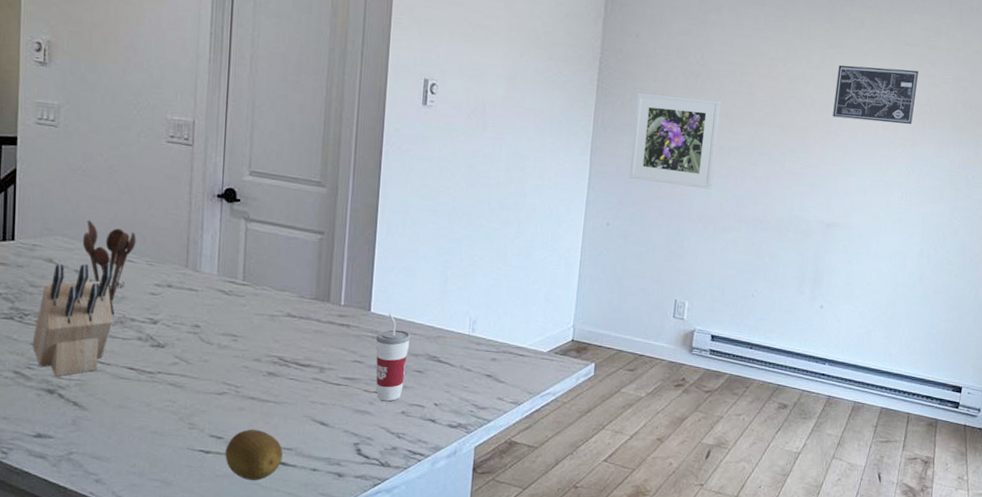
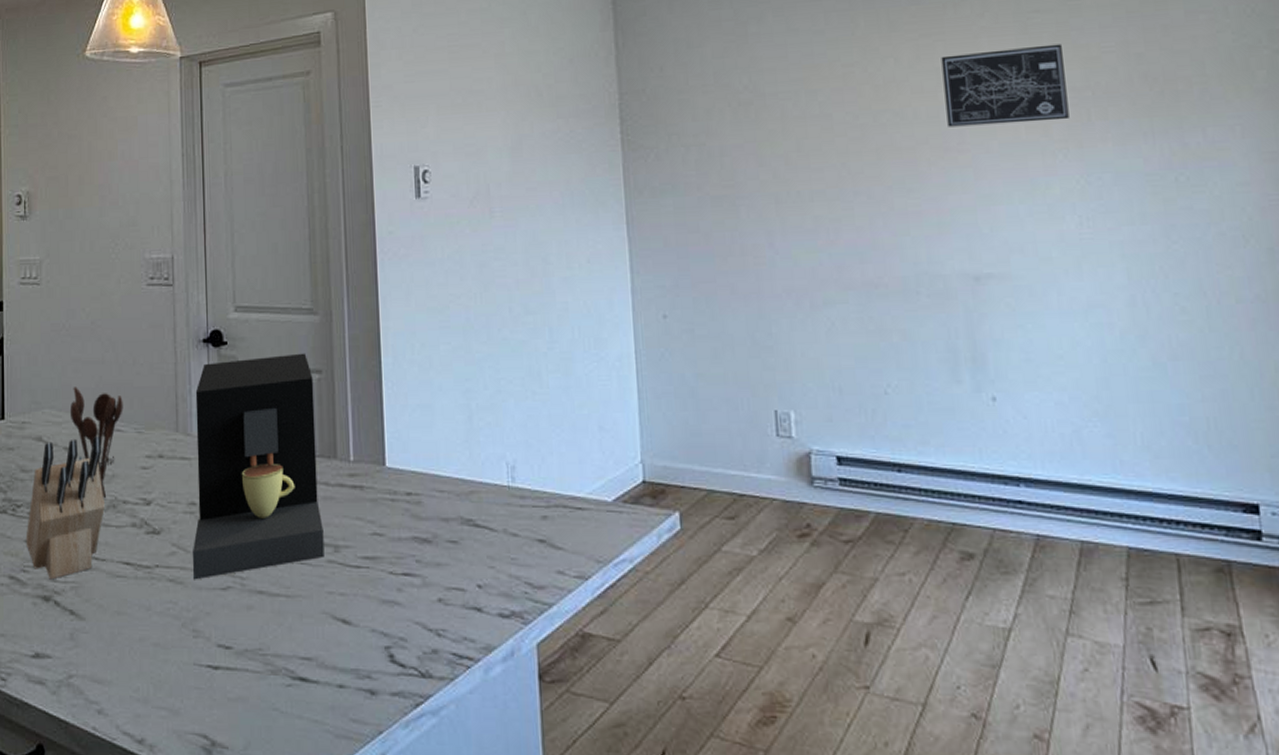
coffee maker: none [193,215,316,386] -> present [193,353,324,580]
fruit: present [225,429,283,481] -> none [236,633,302,705]
cup: present [375,313,411,401] -> none [395,466,437,586]
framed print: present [629,92,721,189] -> none [674,131,797,253]

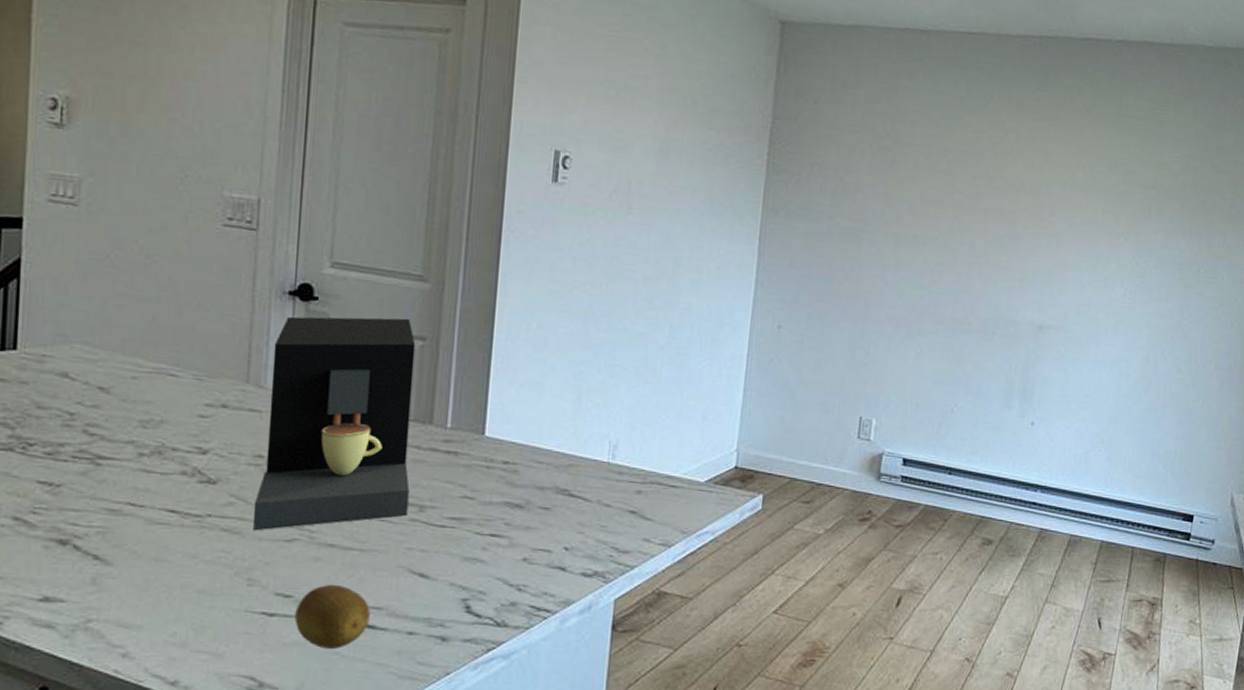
knife block: present [26,436,106,580] -> none [38,378,150,523]
utensil holder: present [69,387,123,498] -> none [108,323,181,443]
fruit: none [236,633,302,705] -> present [294,584,370,650]
wall art: present [941,44,1069,127] -> none [1045,139,1143,211]

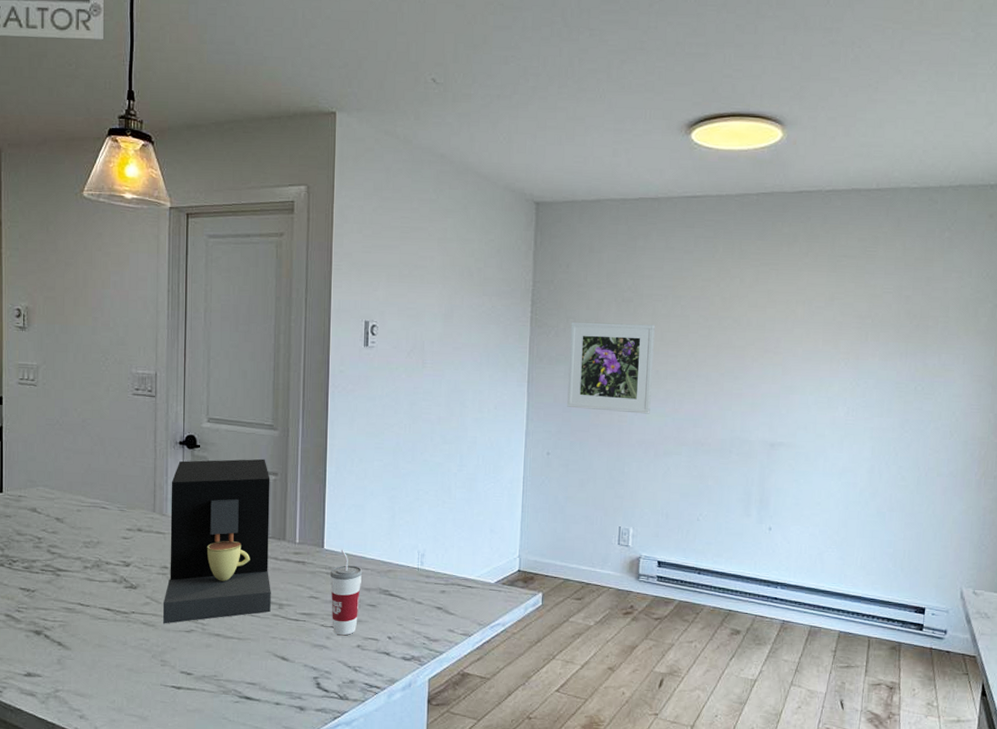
fruit: present [294,584,370,650] -> none [195,665,248,715]
cup: none [490,437,535,546] -> present [330,549,363,636]
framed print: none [806,169,915,285] -> present [567,321,655,414]

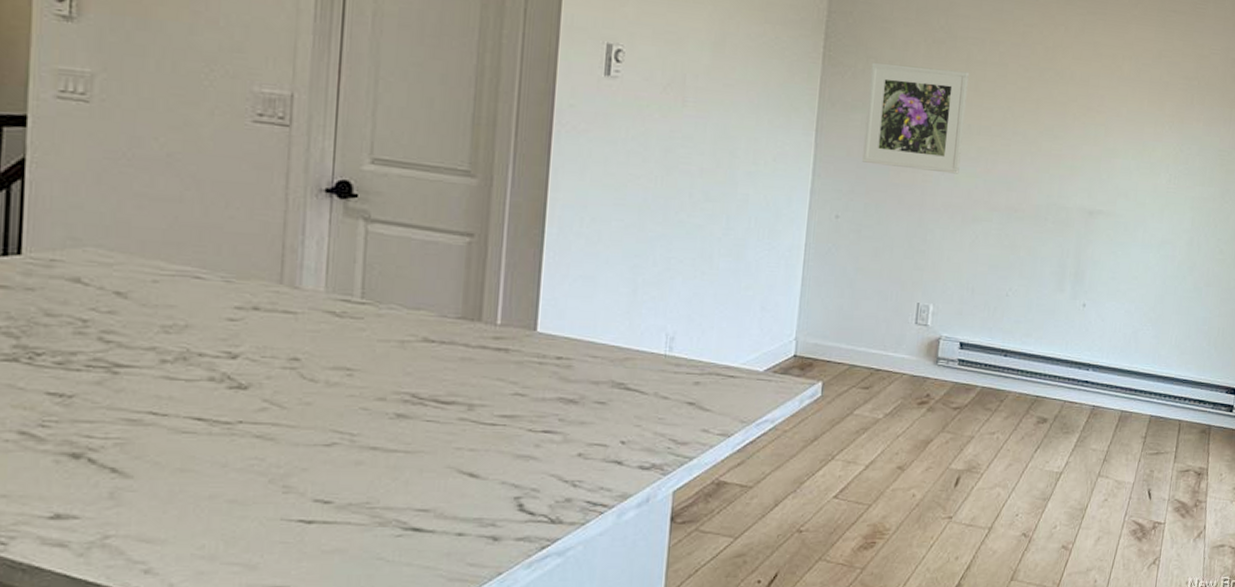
coffee maker: present [163,458,271,624] -> none [289,214,463,436]
cup: present [330,549,363,636] -> none [543,332,590,442]

